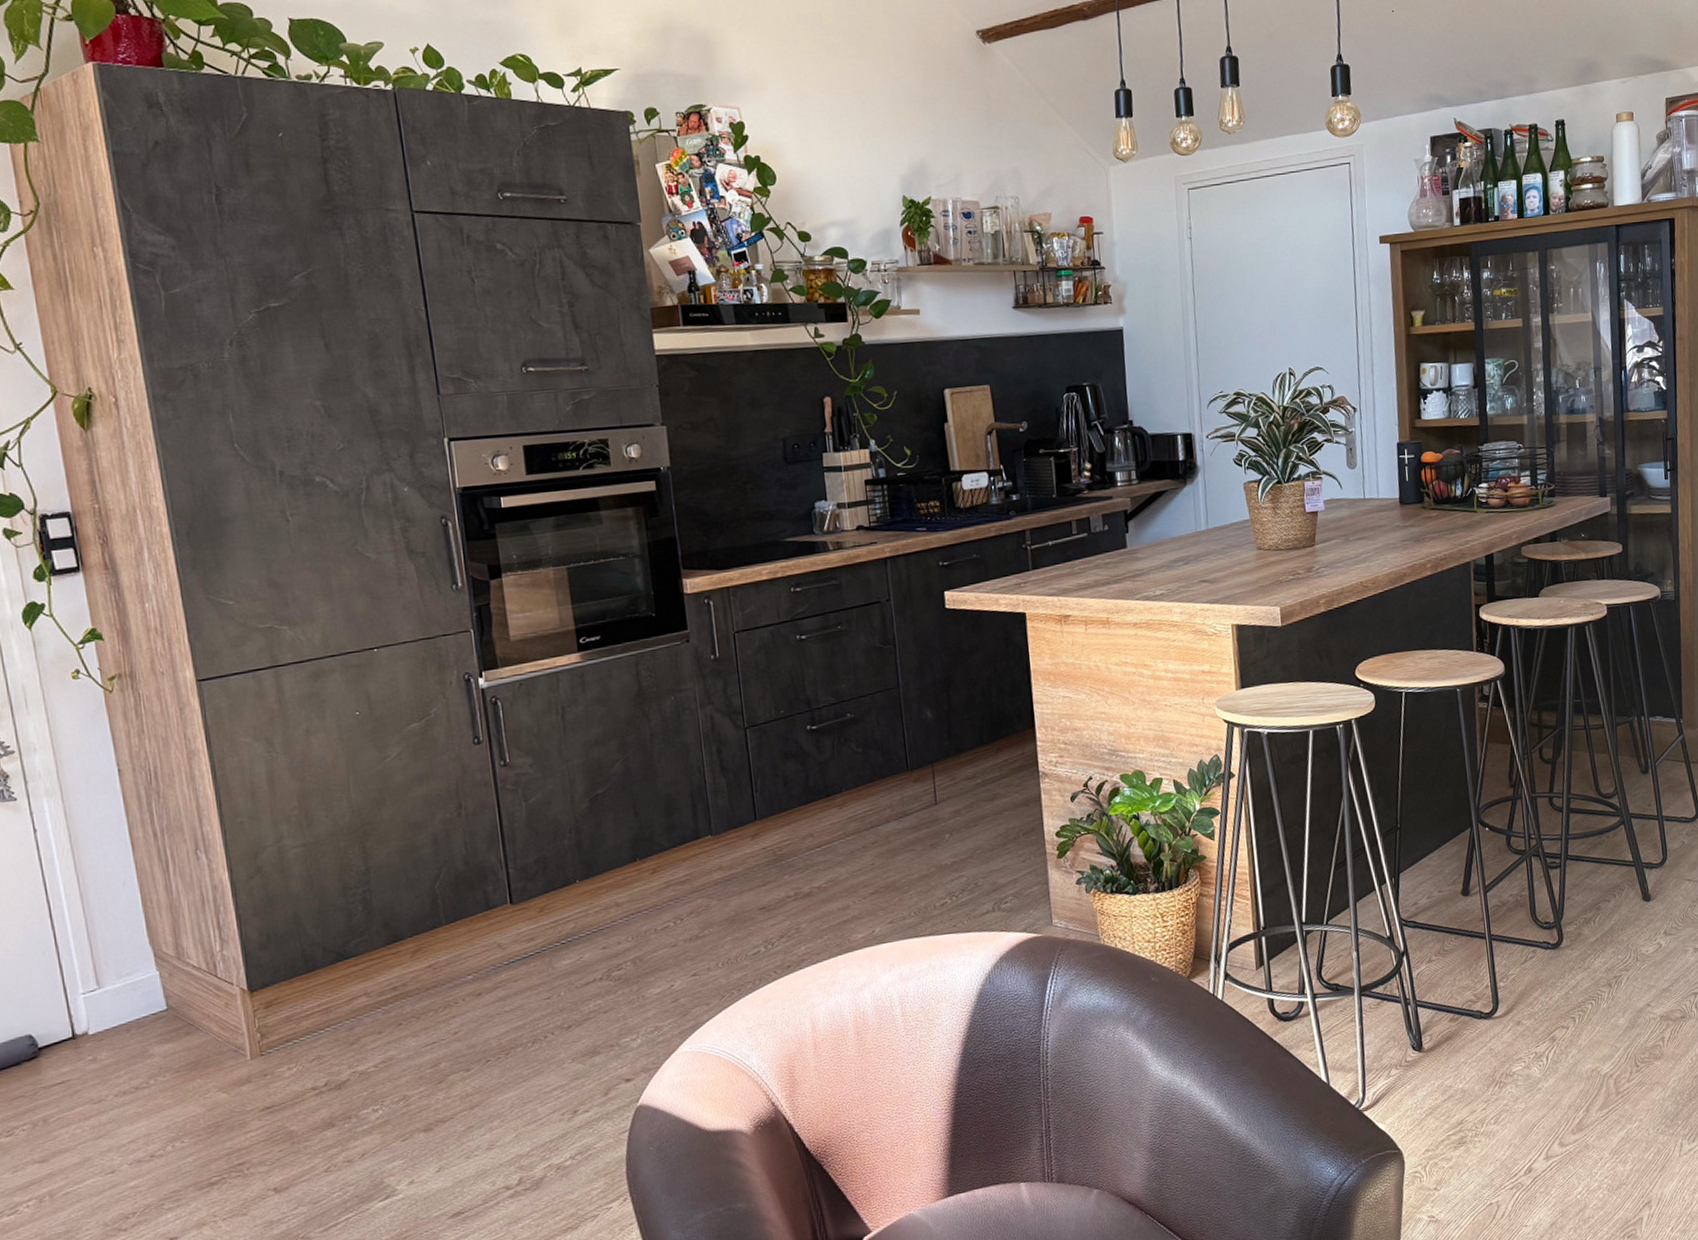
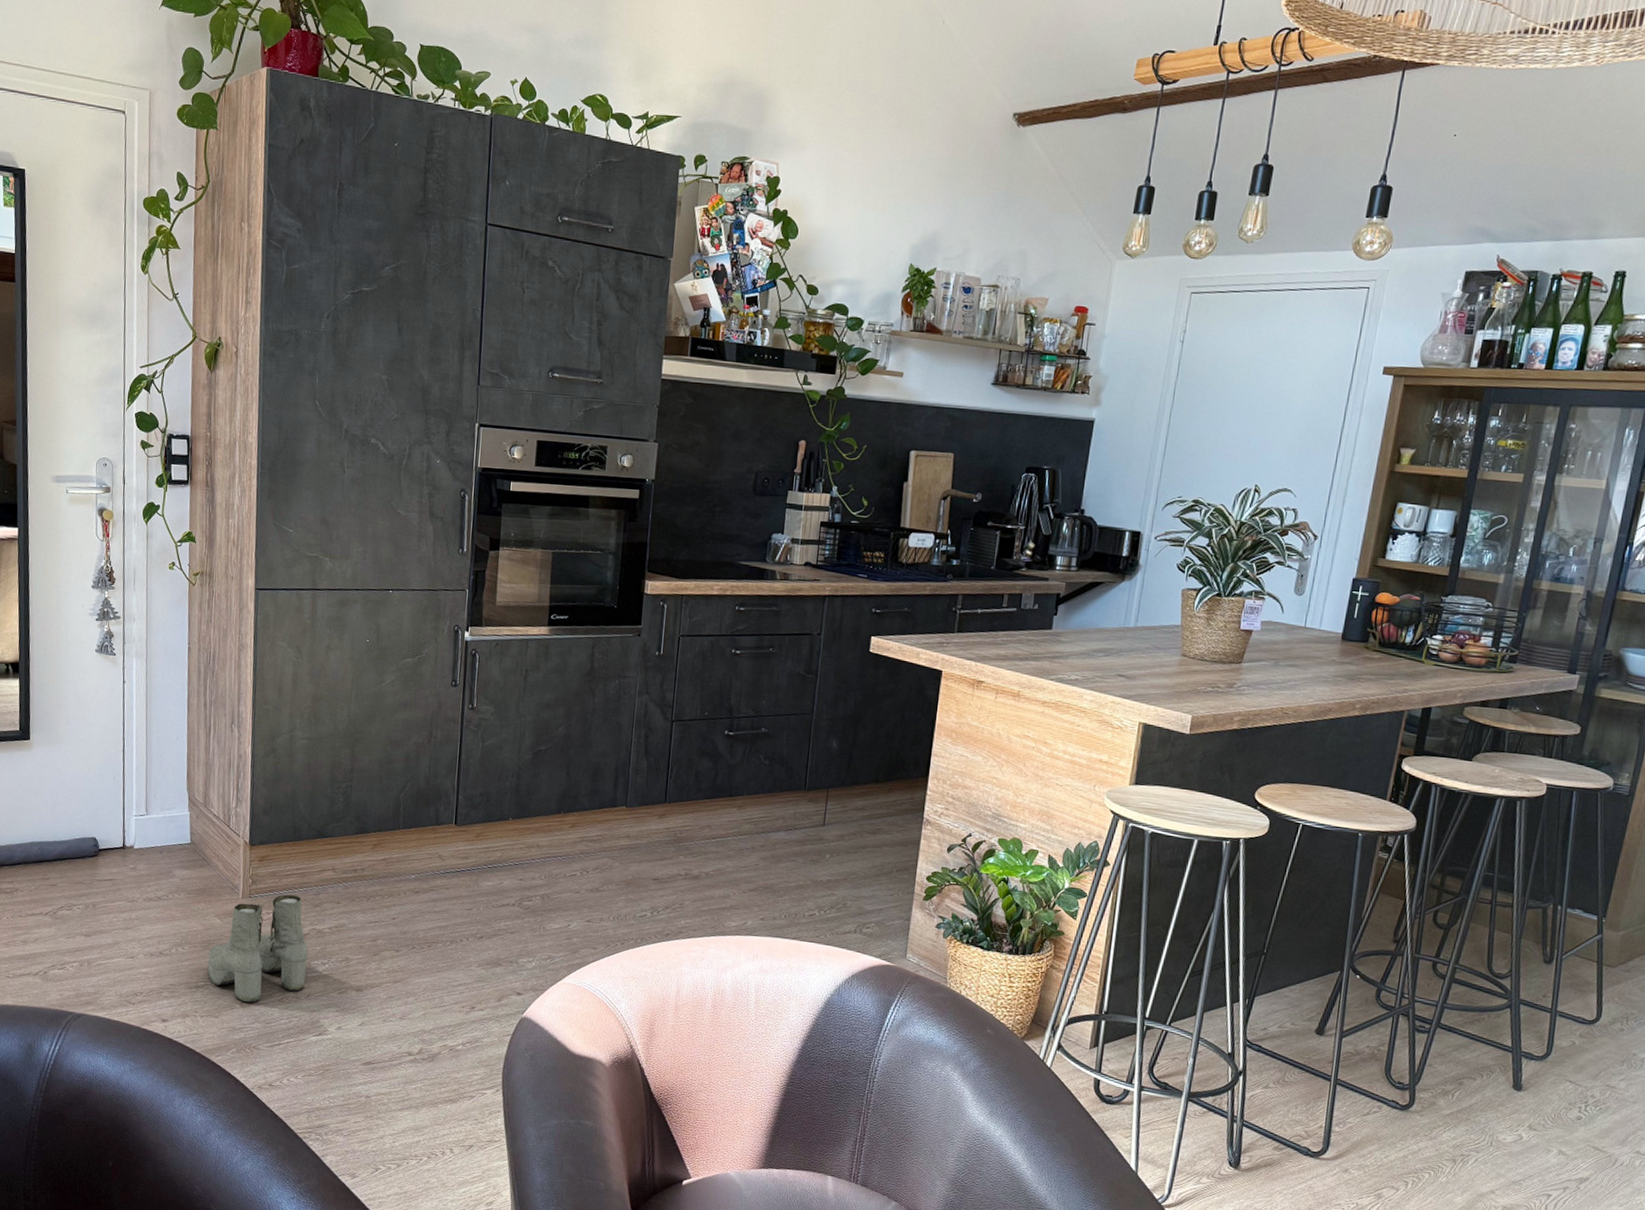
boots: none [217,1037,356,1186] -> present [208,894,308,1003]

